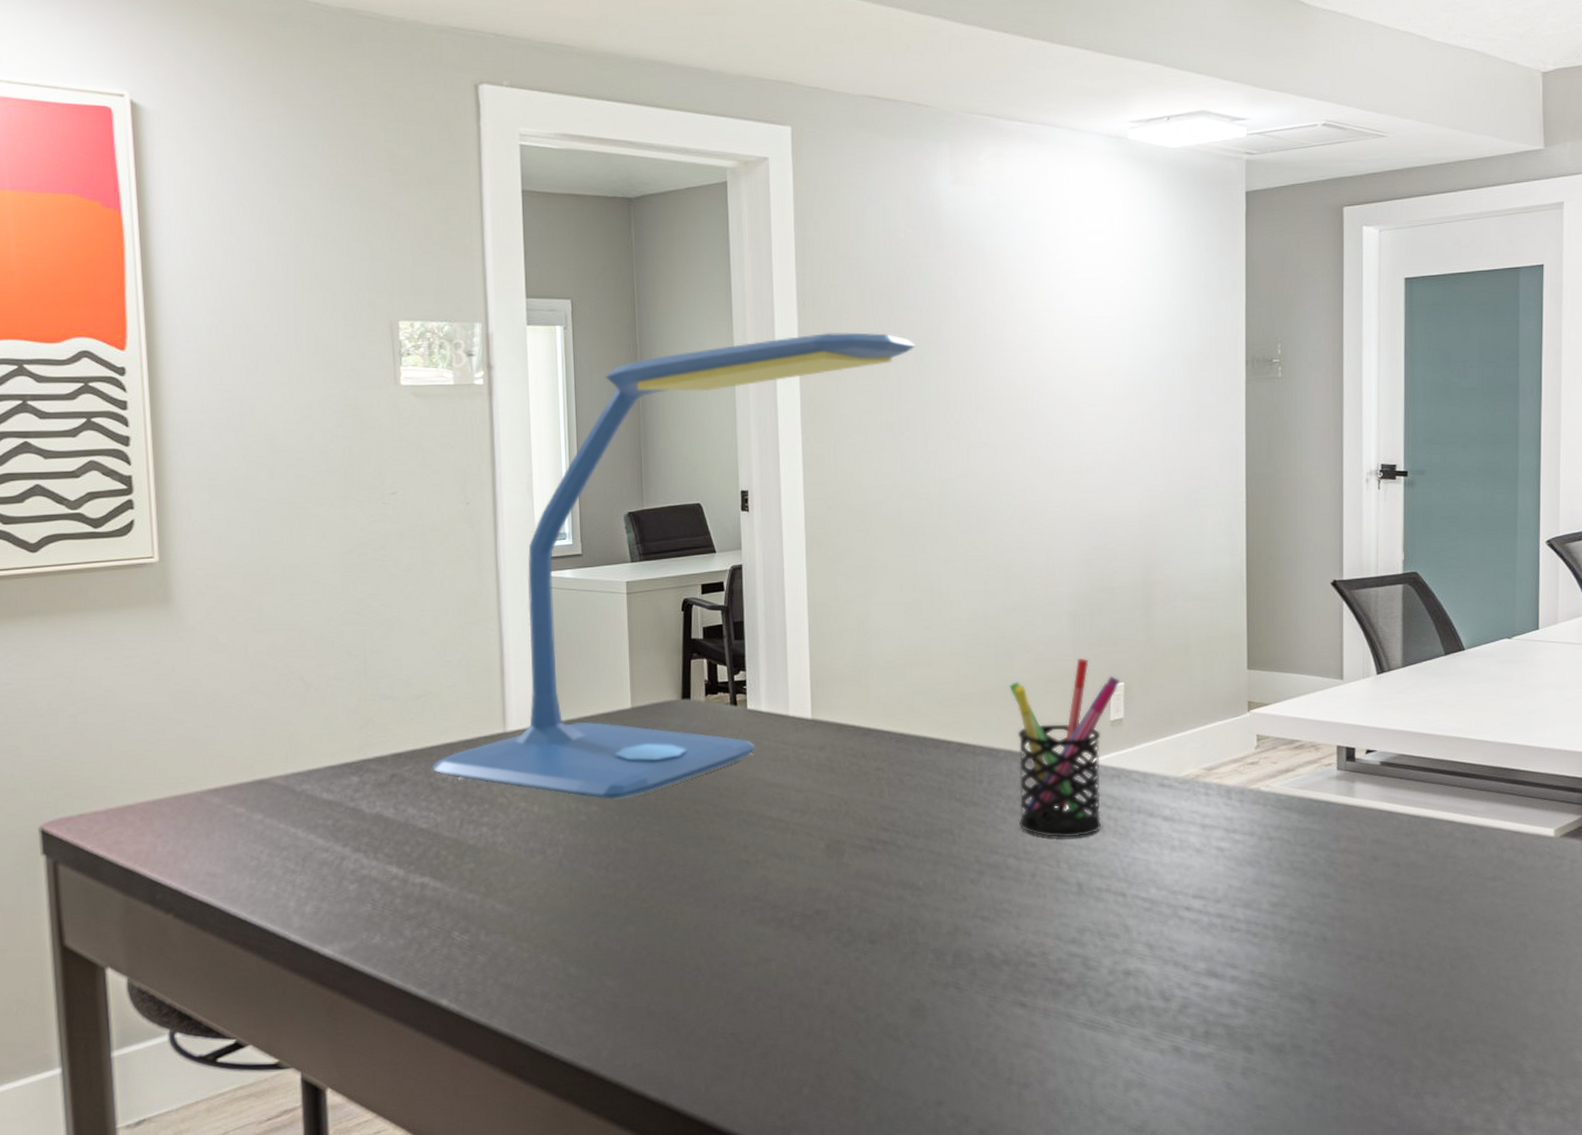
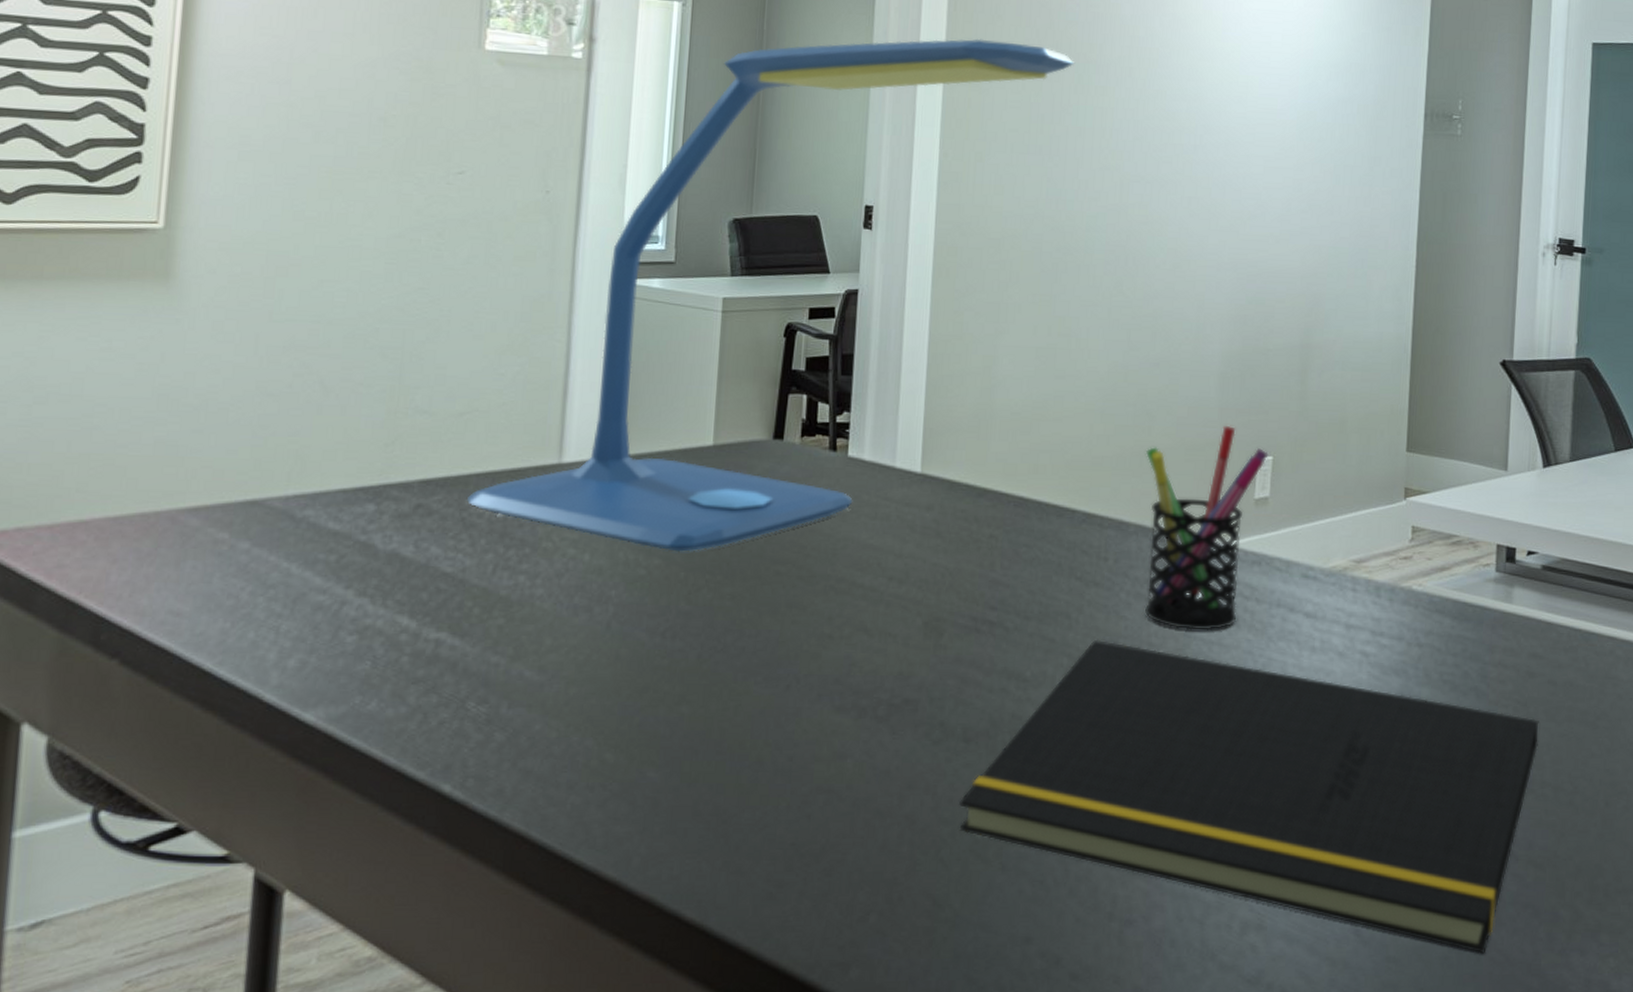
notepad: none [871,850,1385,1100] -> present [959,639,1539,954]

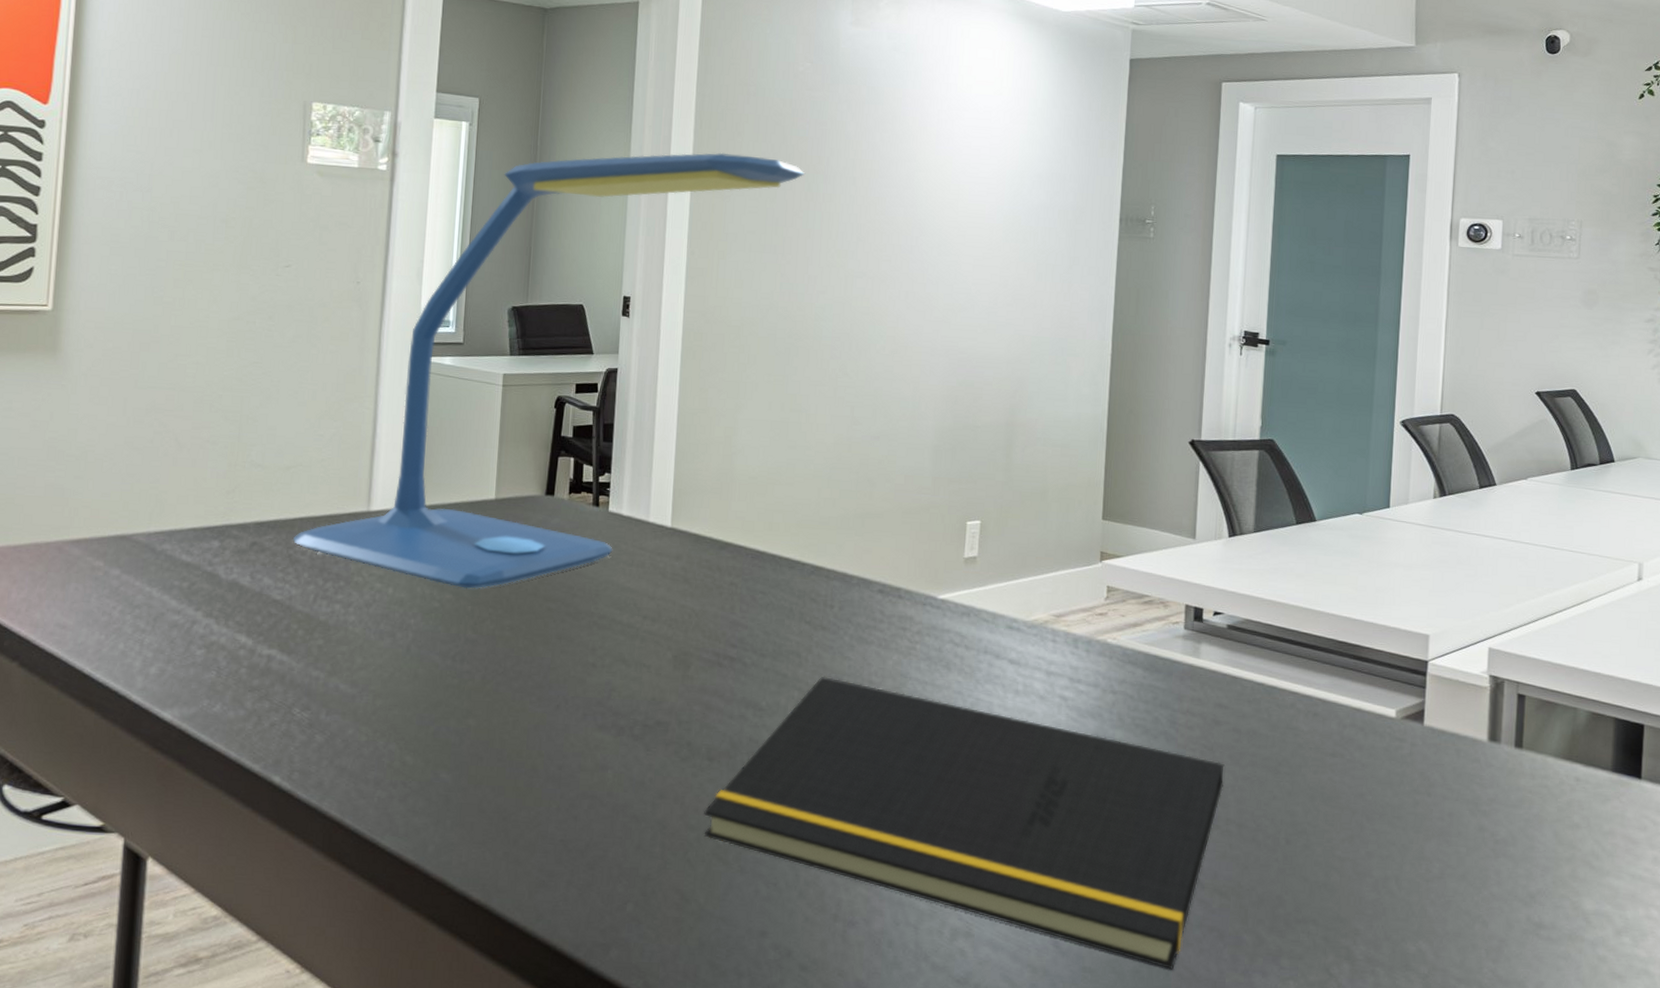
pen holder: present [1144,425,1269,631] -> none [865,492,977,672]

